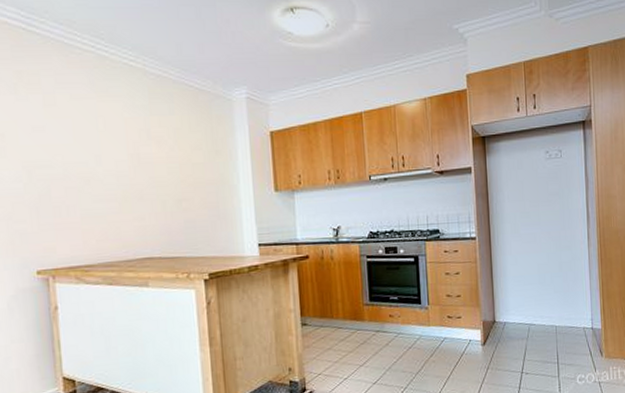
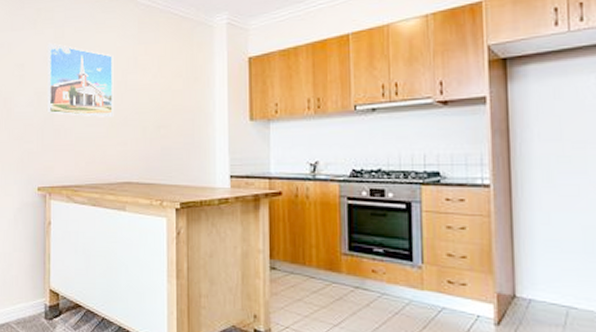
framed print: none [35,110,127,192] -> present [48,42,114,117]

